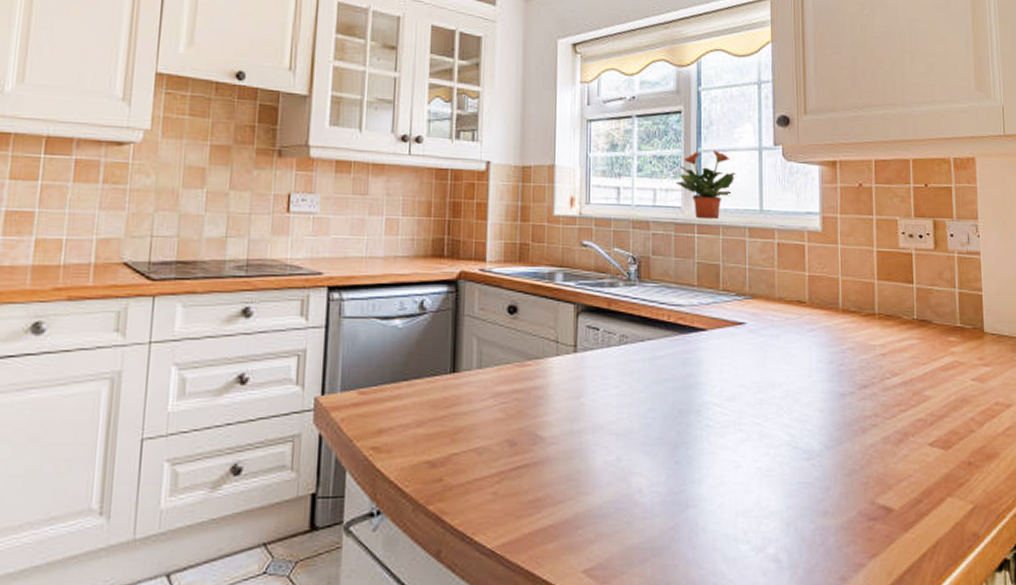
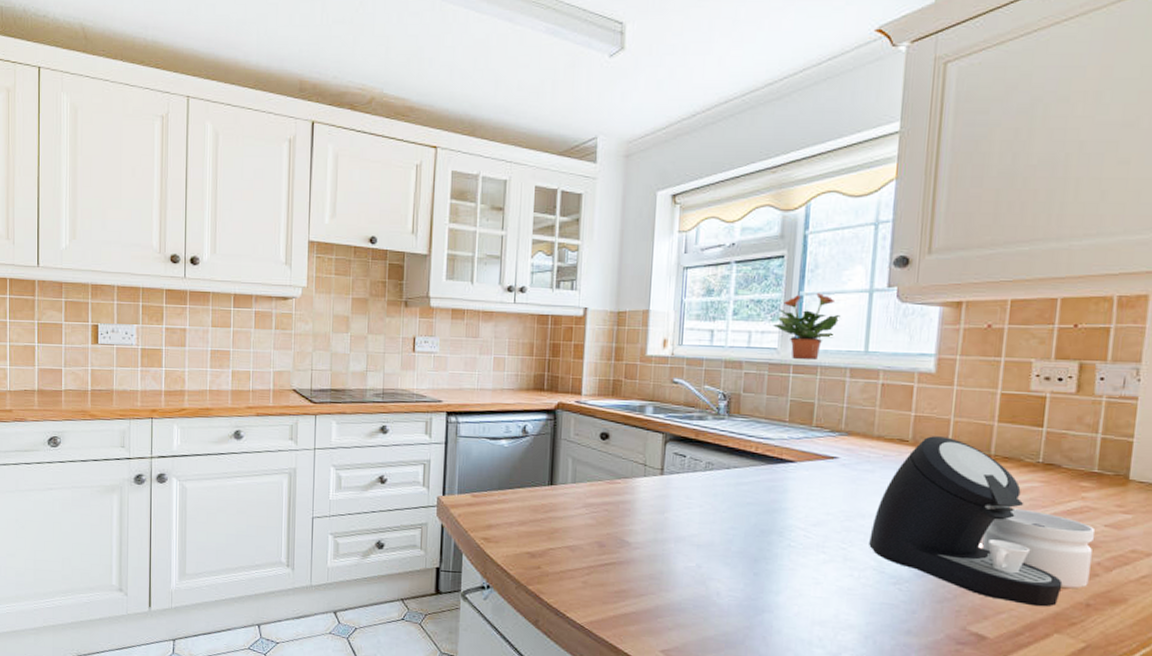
coffee machine: none [781,296,967,470] -> present [869,436,1096,607]

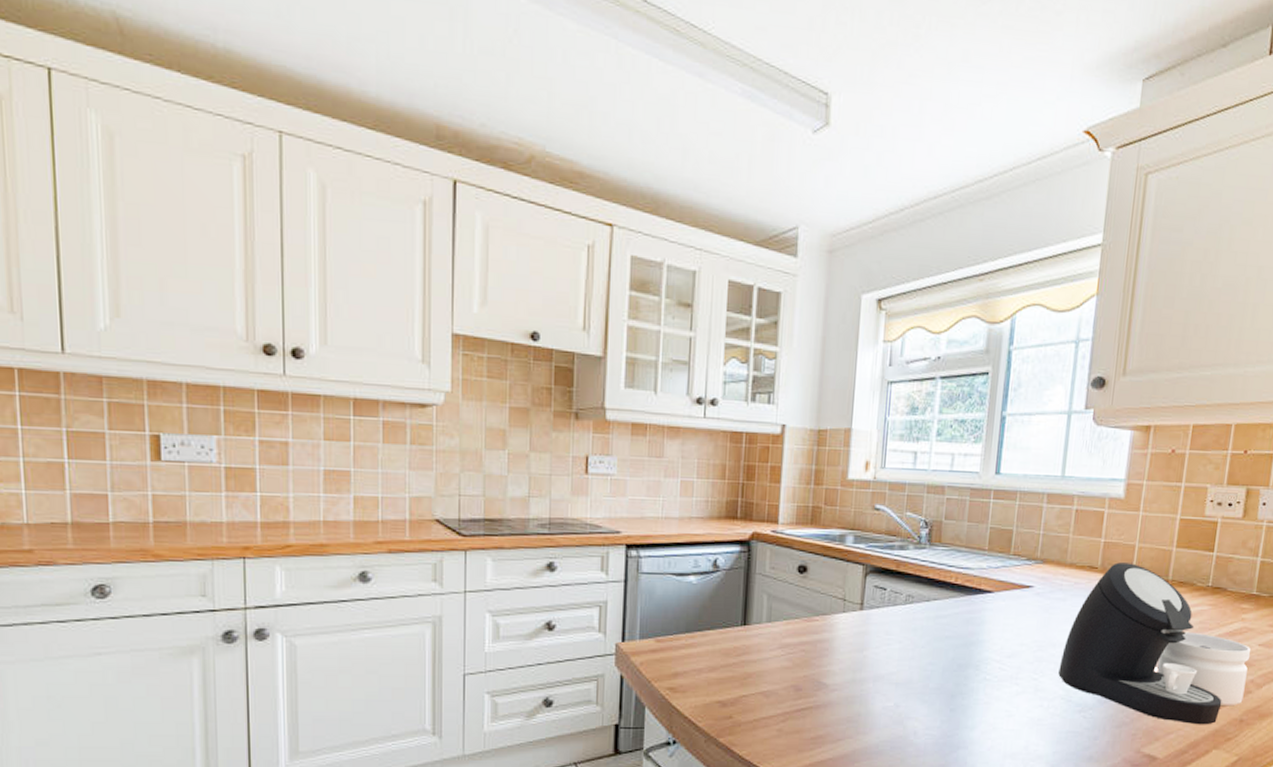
potted plant: present [773,293,841,361] -> none [976,414,1040,486]

